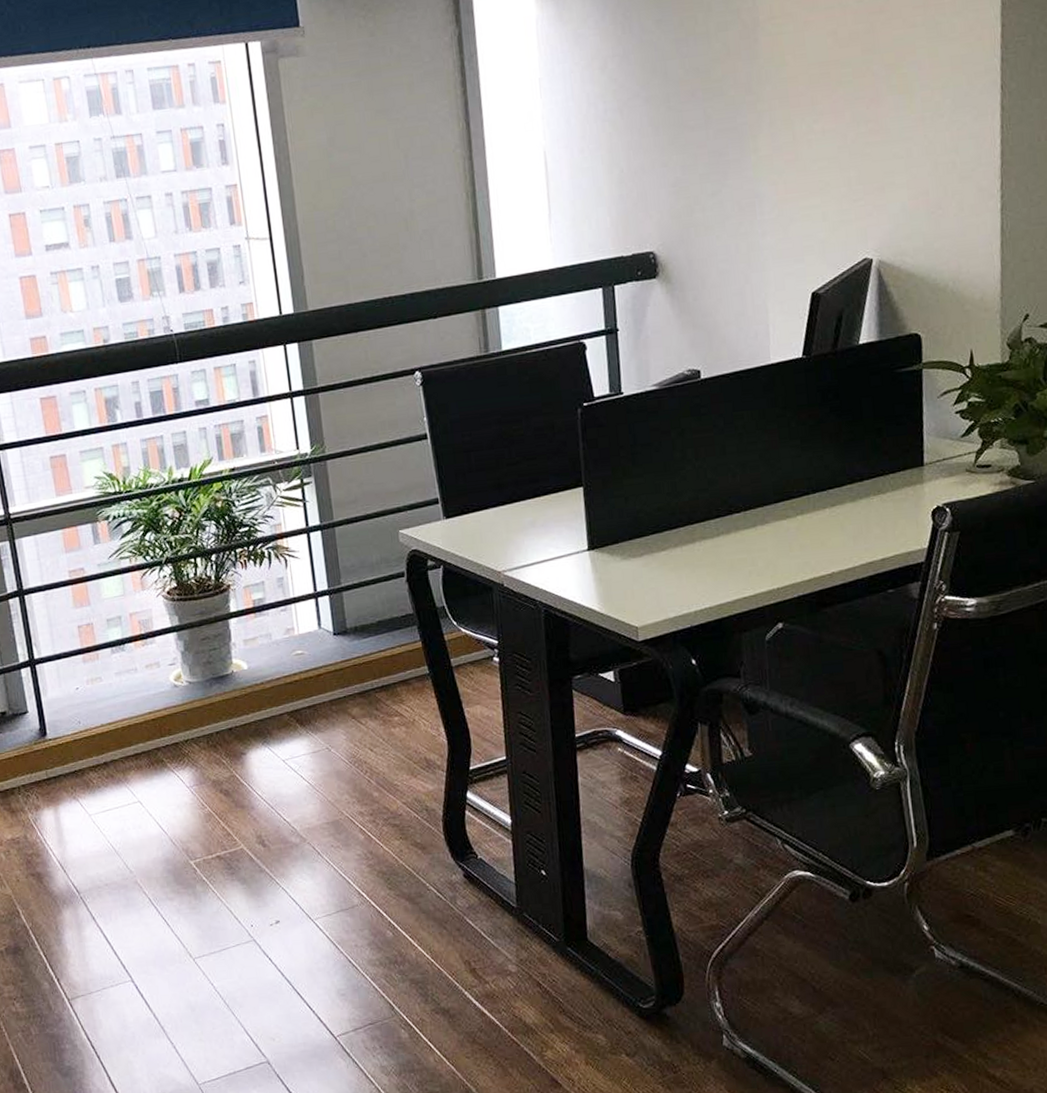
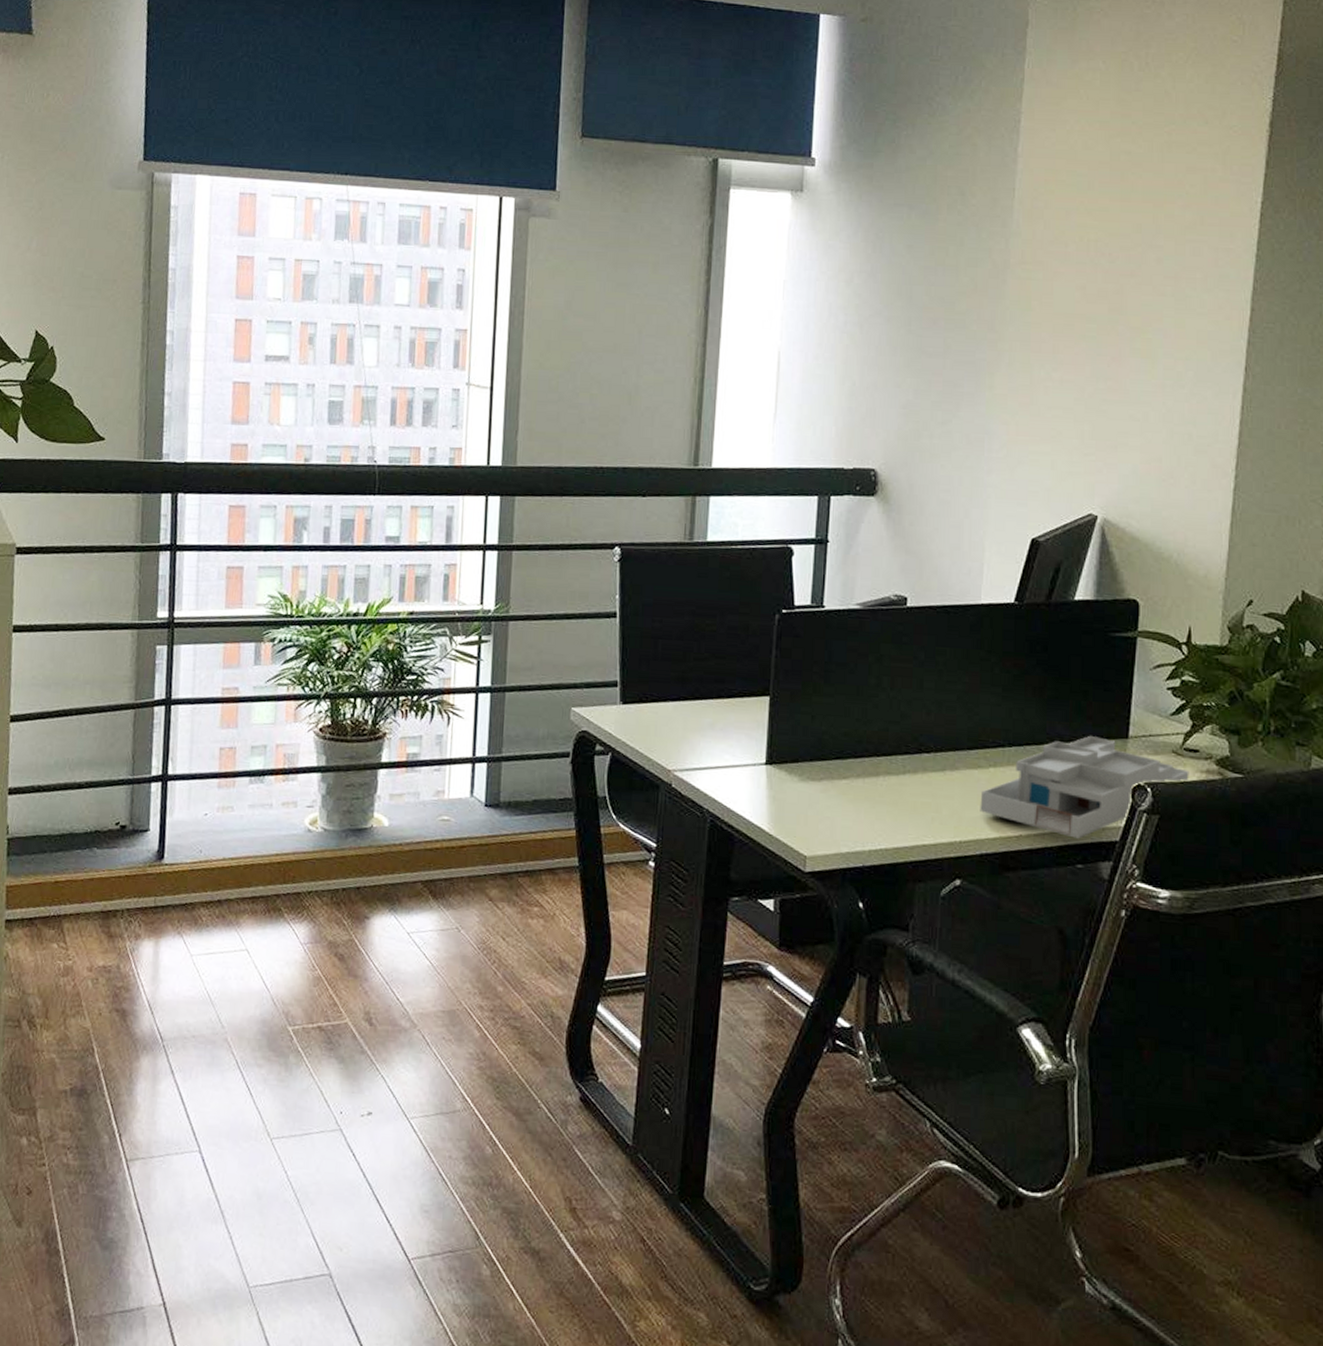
desk organizer: none [792,469,984,567] -> present [980,735,1189,839]

